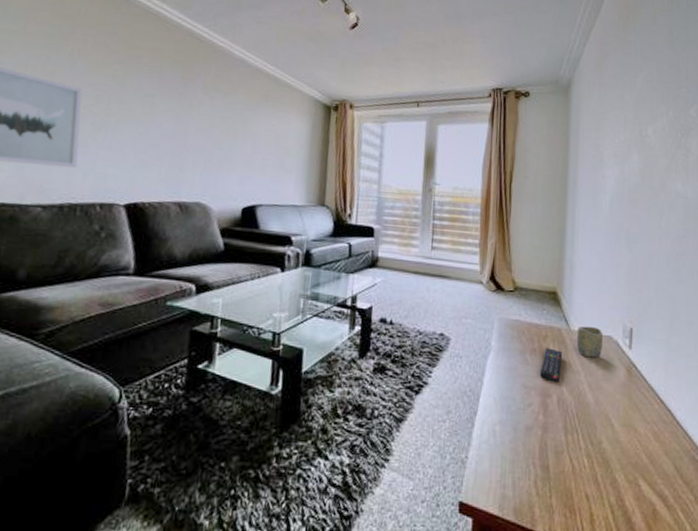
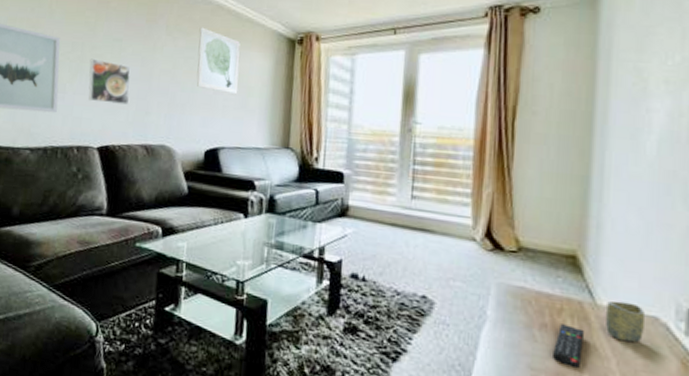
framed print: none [114,113,164,161] -> present [88,58,131,105]
wall art: none [234,88,279,155] -> present [197,27,241,95]

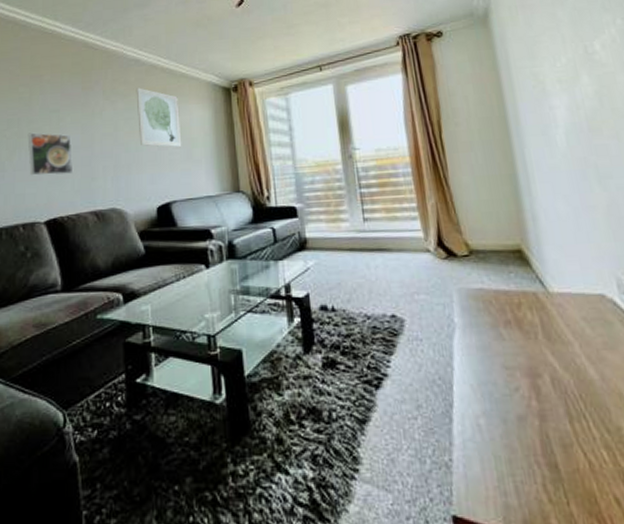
remote control: present [551,324,584,368] -> none [521,317,549,358]
cup: present [605,300,644,343] -> none [558,285,596,324]

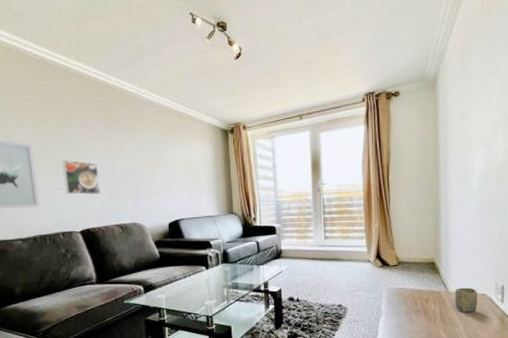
wall art: present [136,87,182,148] -> none [150,126,188,177]
cup: none [558,285,596,324] -> present [454,287,478,313]

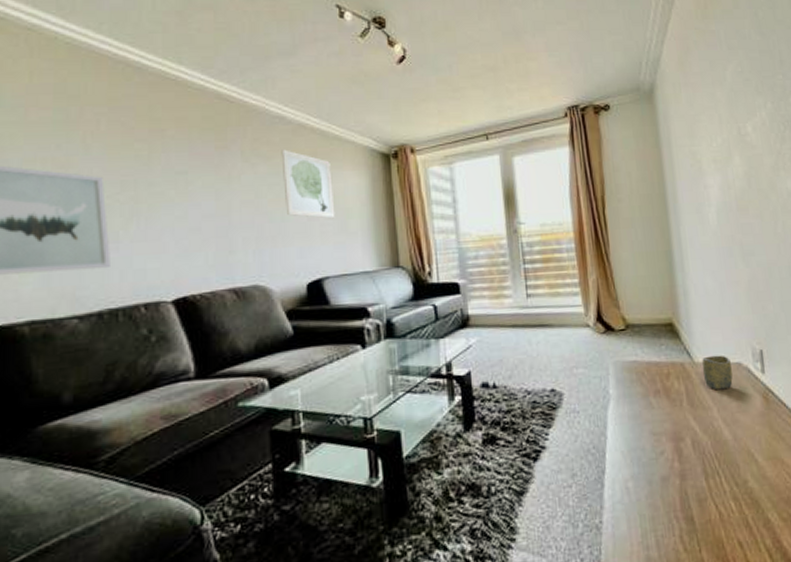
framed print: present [61,159,101,195] -> none [147,197,207,248]
wall art: none [150,126,188,177] -> present [281,149,335,219]

